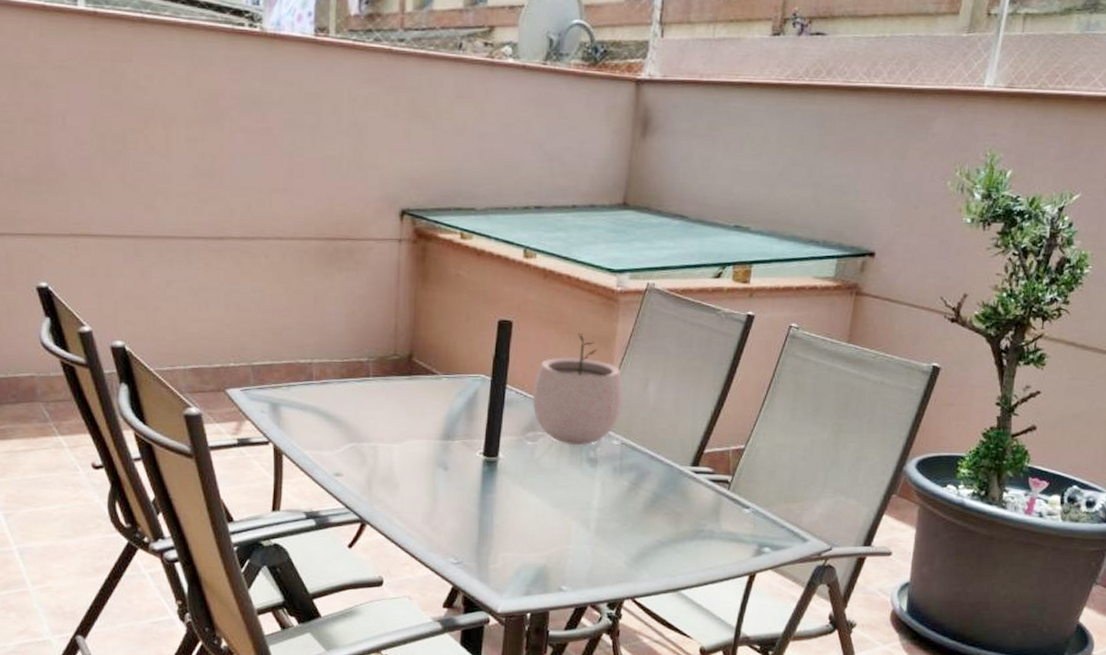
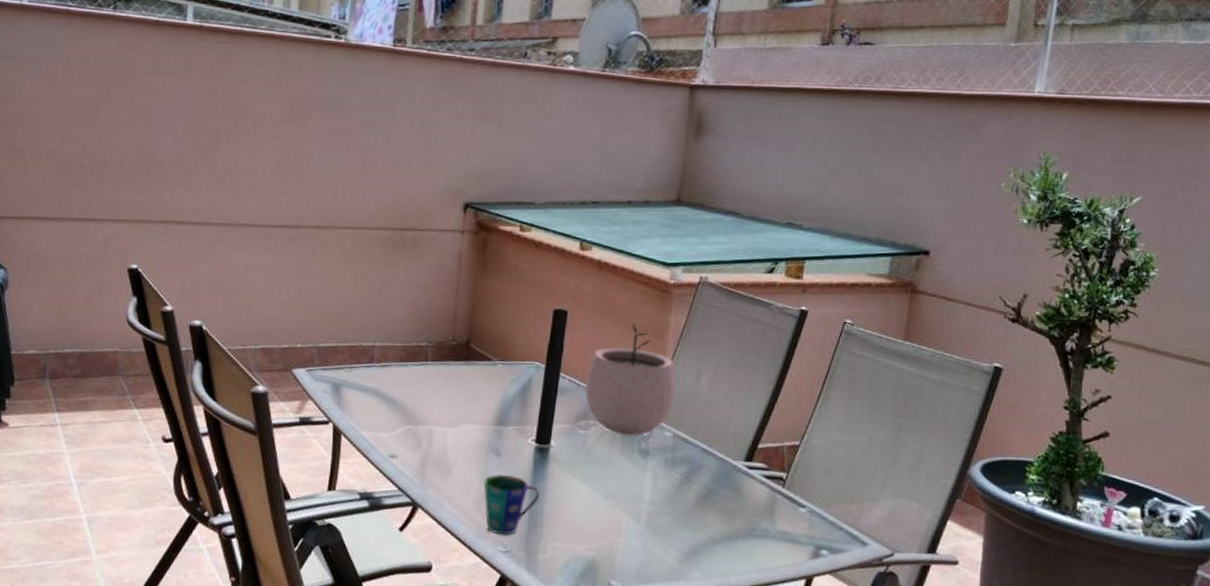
cup: none [432,489,489,547] -> present [483,475,540,535]

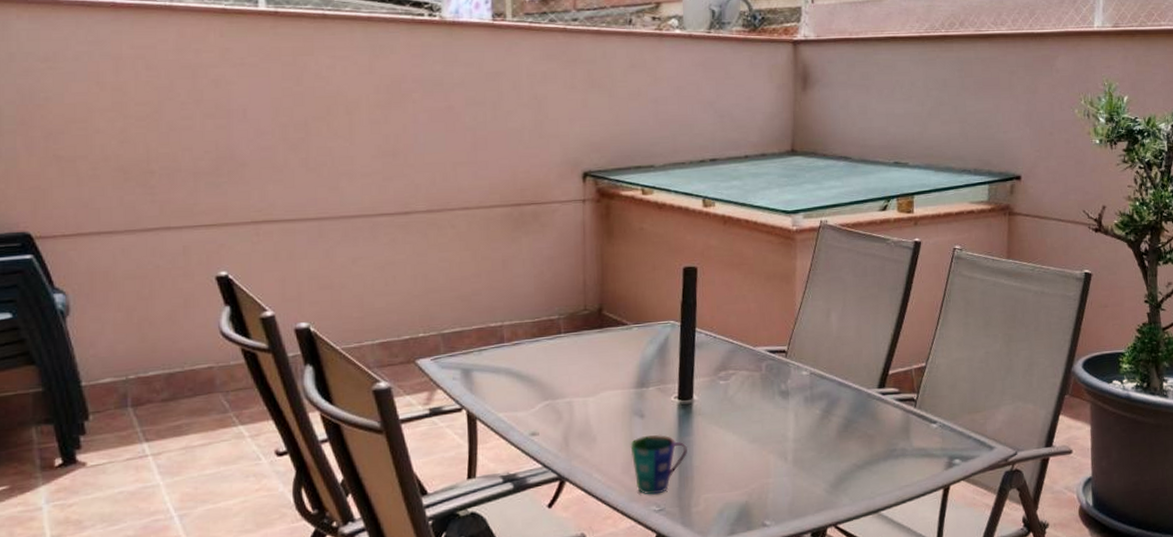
plant pot: present [585,324,676,436] -> none [721,272,808,380]

